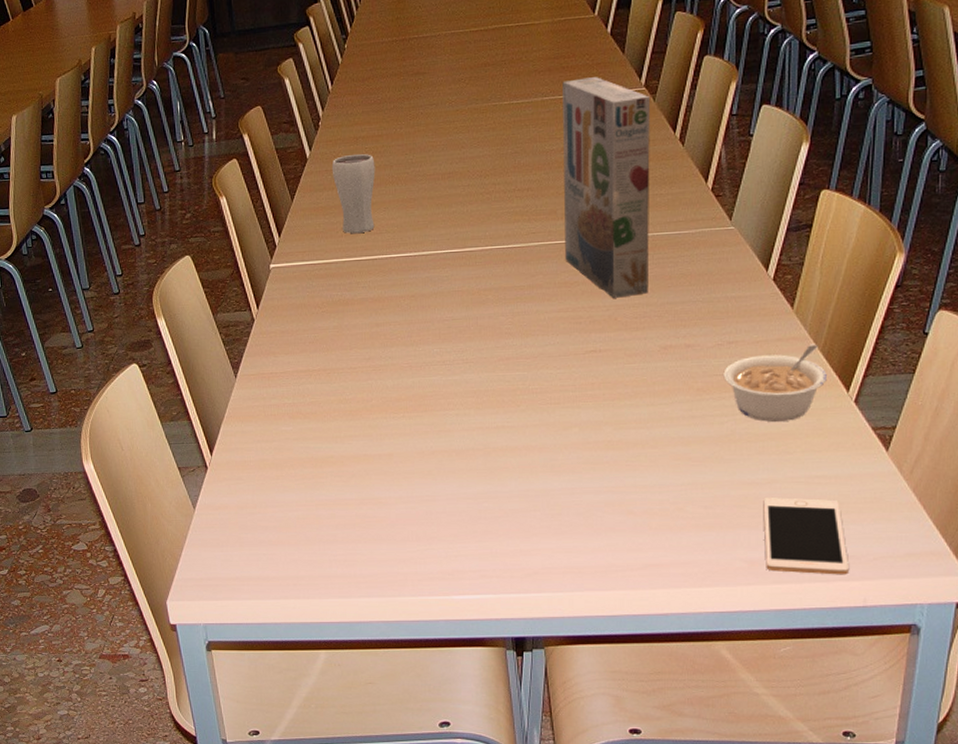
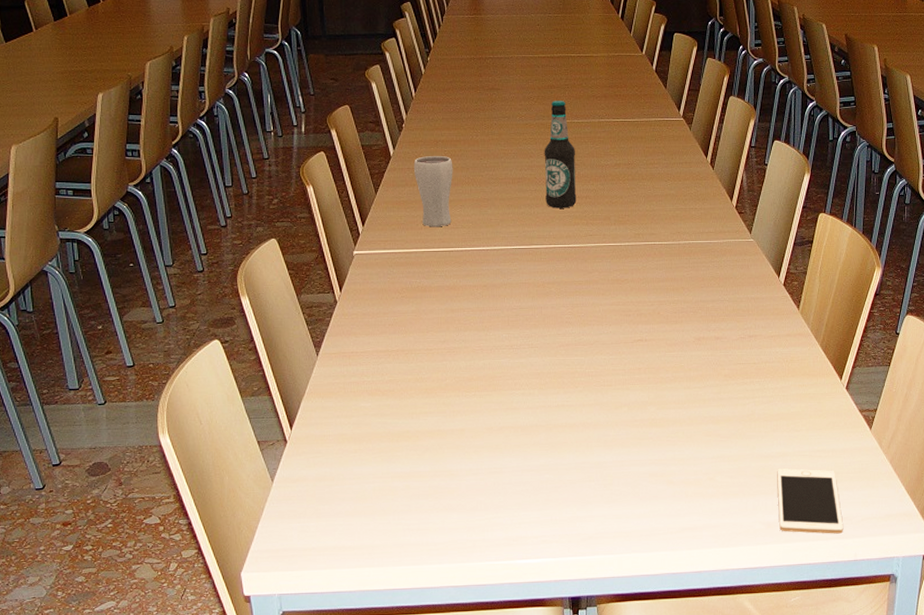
bottle: none [478,79,517,205] -> present [544,101,577,208]
cereal box: present [562,77,651,298] -> none [616,106,688,295]
legume: present [723,344,827,423] -> none [745,339,825,405]

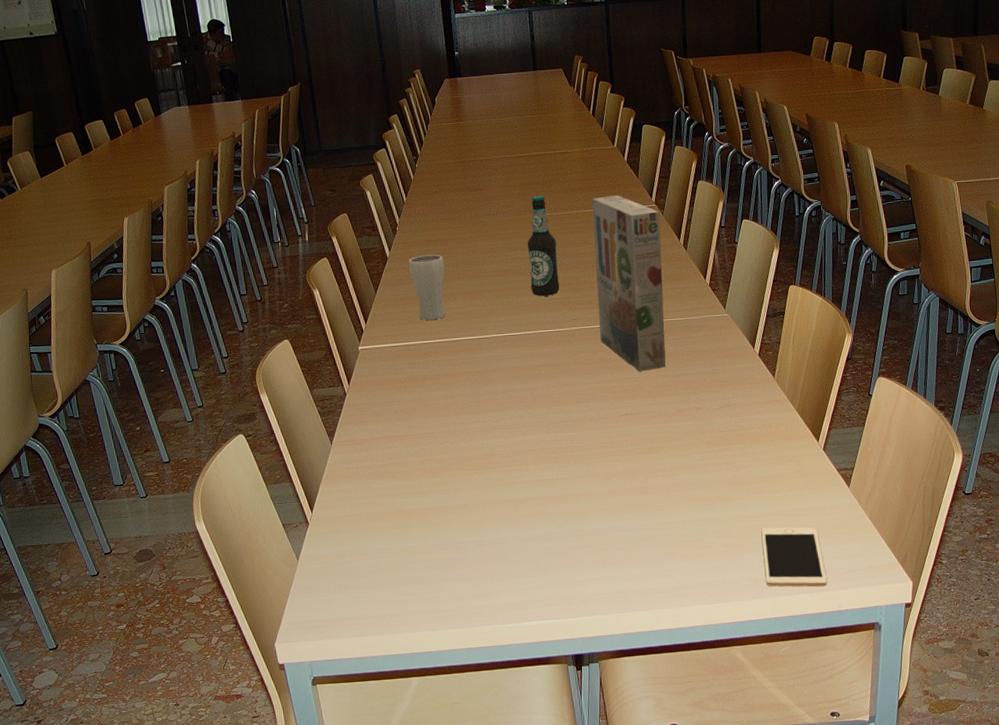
cereal box: none [616,106,688,295] -> present [592,195,666,371]

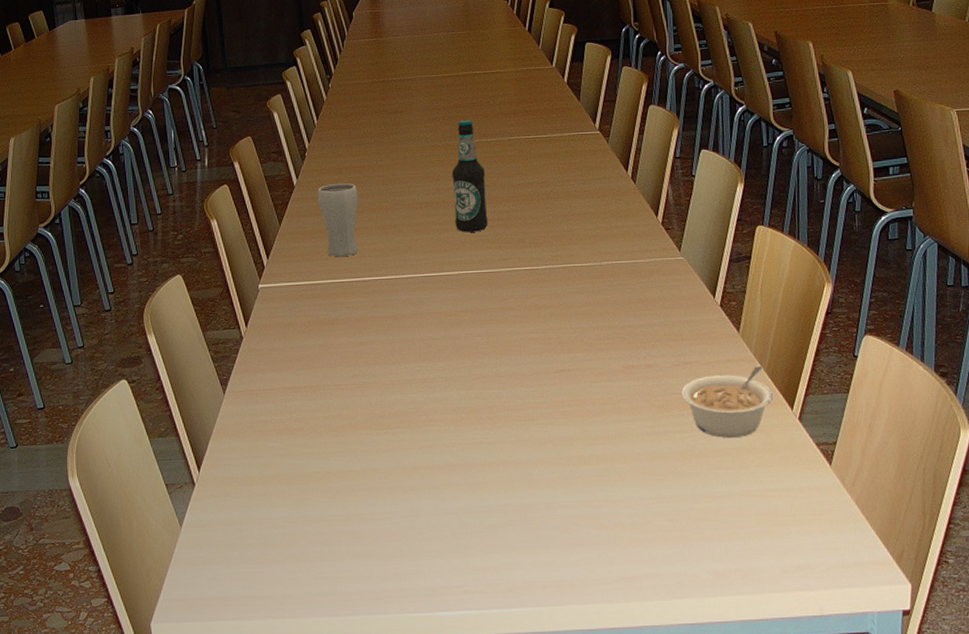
cereal box: present [592,195,666,371] -> none [526,120,610,321]
legume: none [726,405,802,468] -> present [681,365,773,439]
cell phone: present [761,527,828,587] -> none [723,510,806,585]

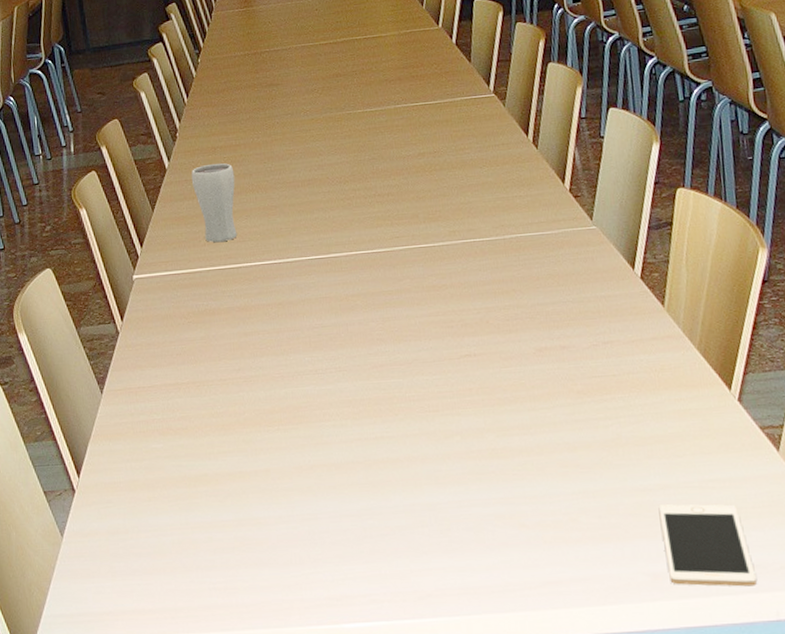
bottle: present [452,120,488,233] -> none [334,89,377,210]
legume: present [681,365,773,439] -> none [602,342,707,425]
cell phone: none [723,510,806,585] -> present [658,504,757,587]

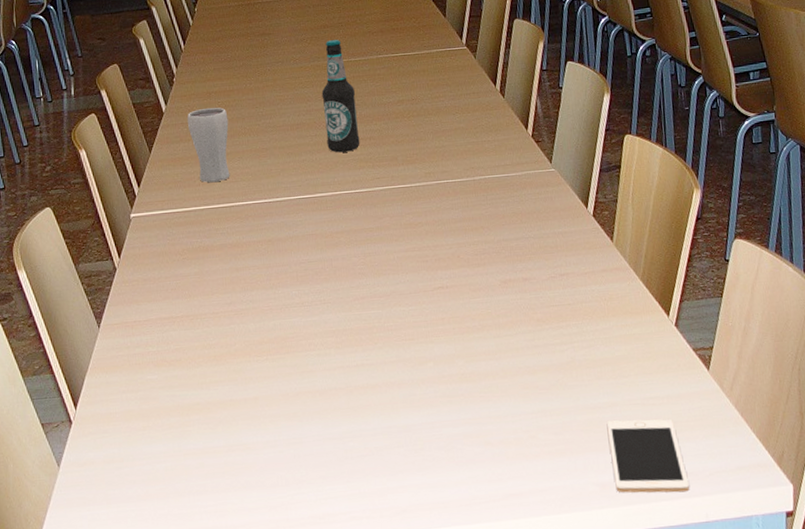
bottle: none [334,89,377,210] -> present [321,40,360,153]

